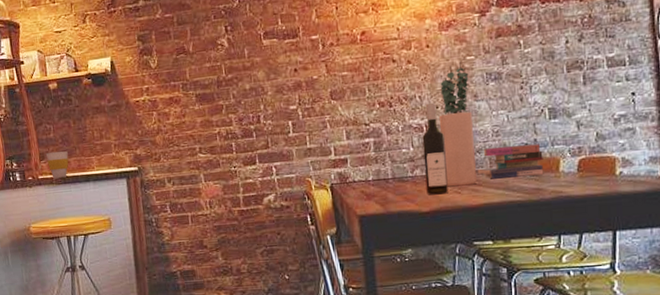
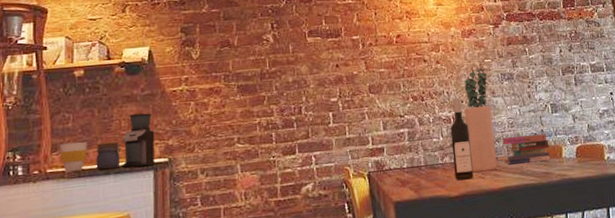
jar: none [76,151,98,179] -> present [96,141,122,172]
coffee grinder: none [96,123,127,177] -> present [121,113,155,169]

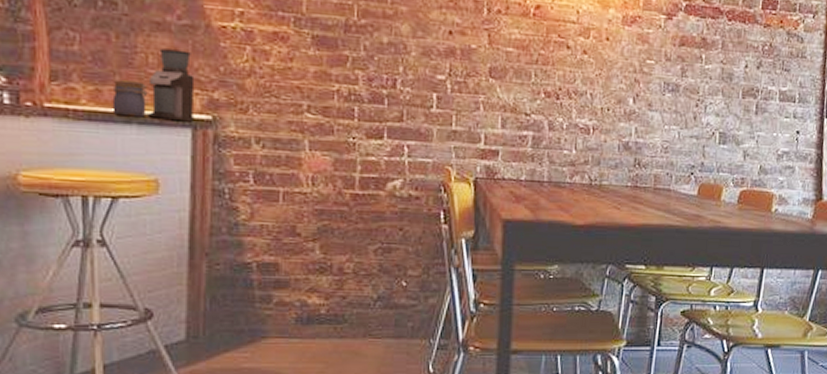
cup: present [59,141,88,174] -> none [61,70,102,114]
bottle: present [450,97,474,181] -> none [583,102,611,208]
vase: present [463,64,497,173] -> none [606,64,646,202]
books: present [497,134,551,165] -> none [640,163,708,201]

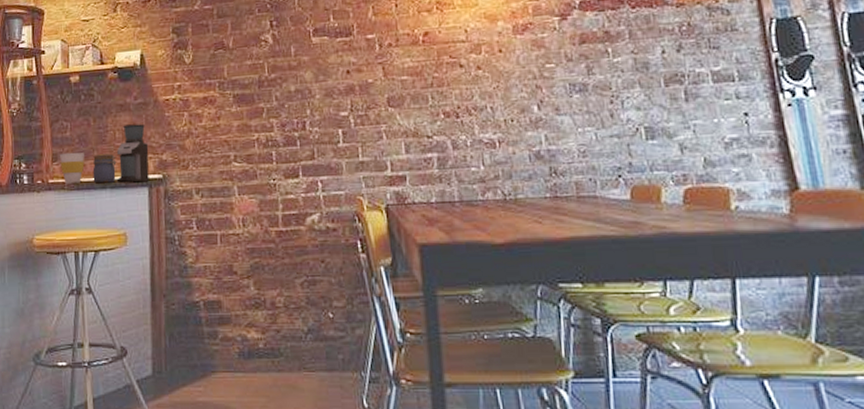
cup: none [61,70,102,114] -> present [59,152,85,185]

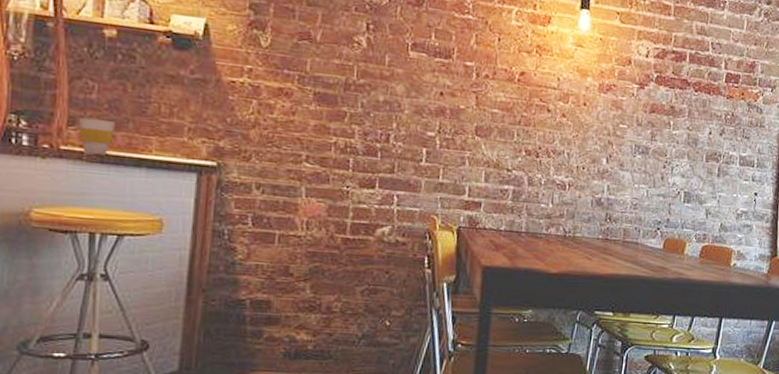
jar: present [92,153,117,185] -> none [124,126,159,163]
coffee grinder: present [116,124,149,184] -> none [156,99,203,168]

